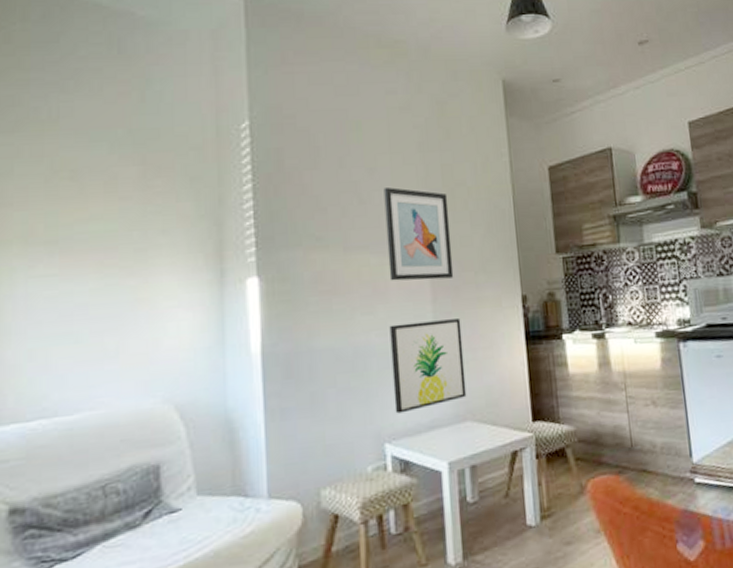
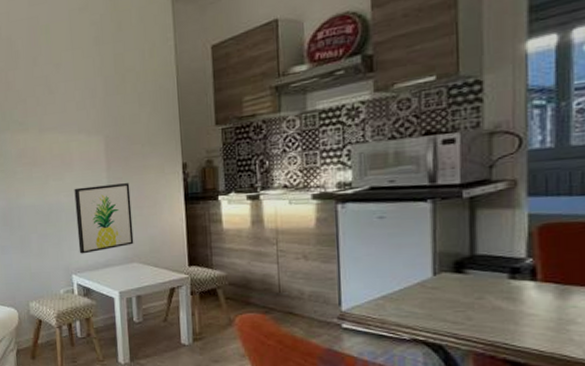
wall art: present [383,187,454,281] -> none [67,78,124,154]

